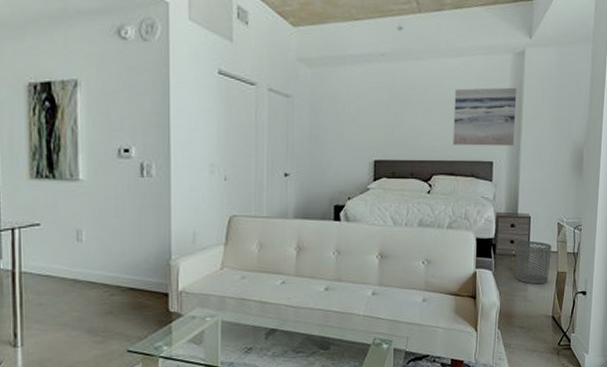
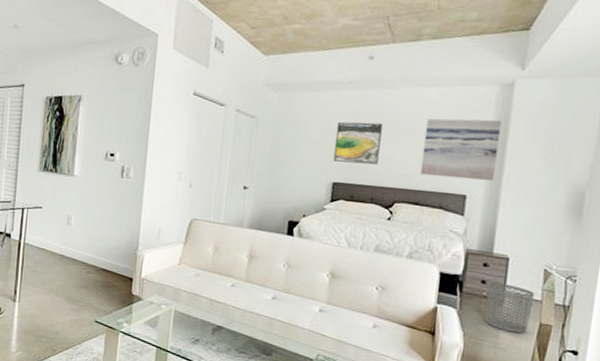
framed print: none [372,96,416,139] -> present [333,121,383,165]

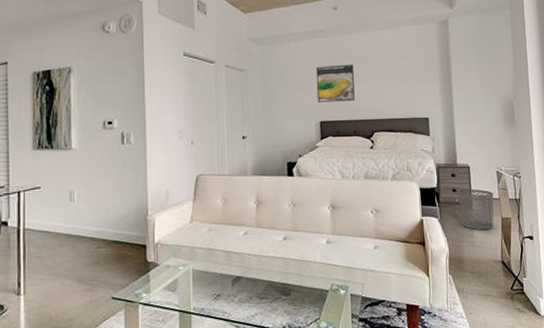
wall art: present [420,118,502,182] -> none [387,51,447,105]

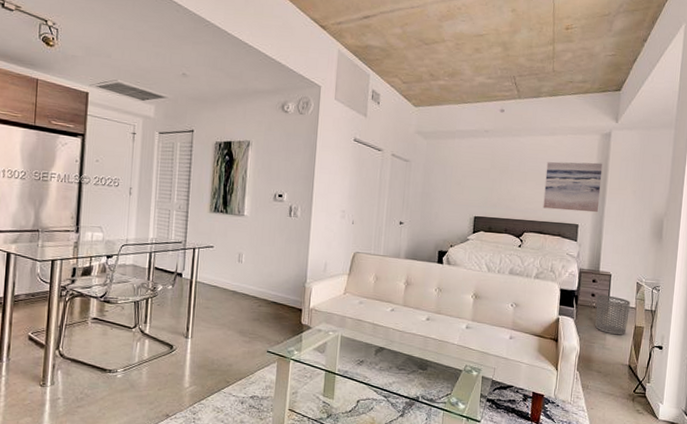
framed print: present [316,64,355,102] -> none [474,164,513,201]
wall art: none [387,51,447,105] -> present [543,161,603,213]

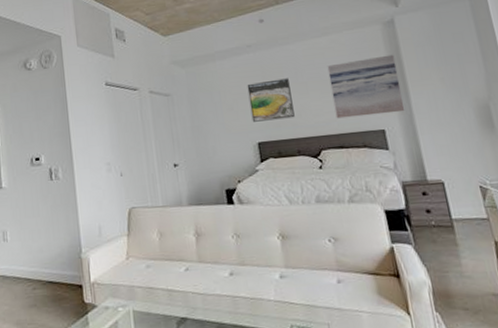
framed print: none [474,164,513,201] -> present [247,78,295,122]
waste bin: present [595,295,630,336] -> none [433,208,486,258]

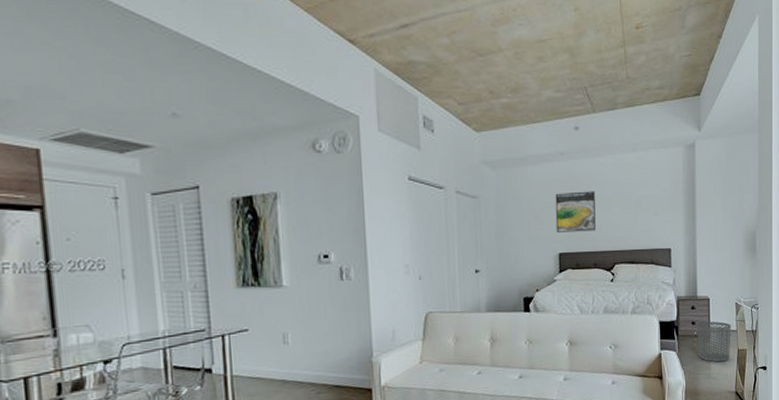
wall art: present [327,54,405,119] -> none [631,178,690,235]
waste bin: none [433,208,486,258] -> present [697,321,731,362]

